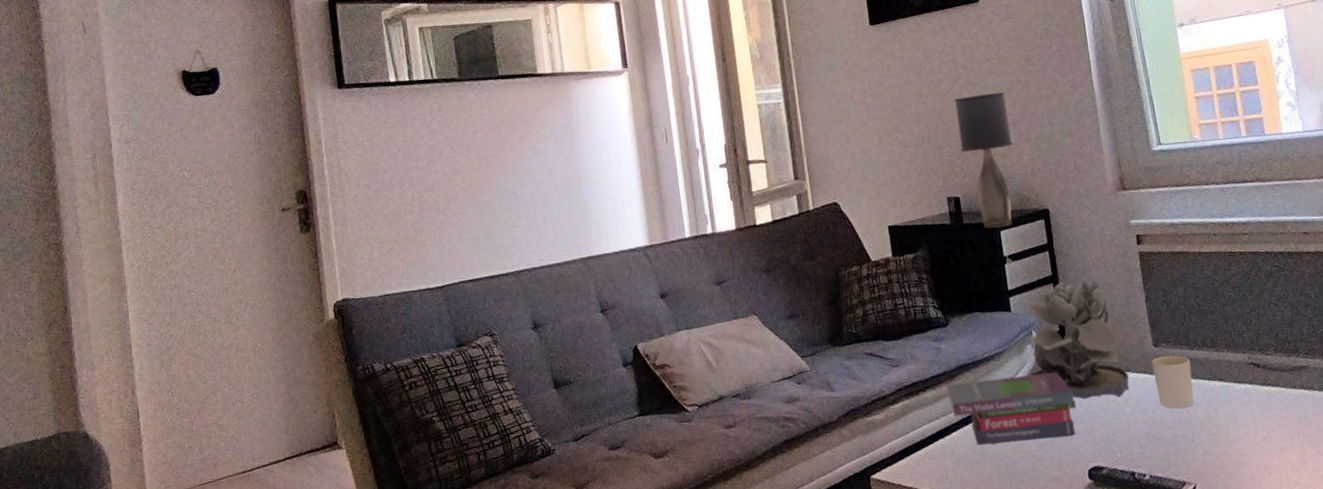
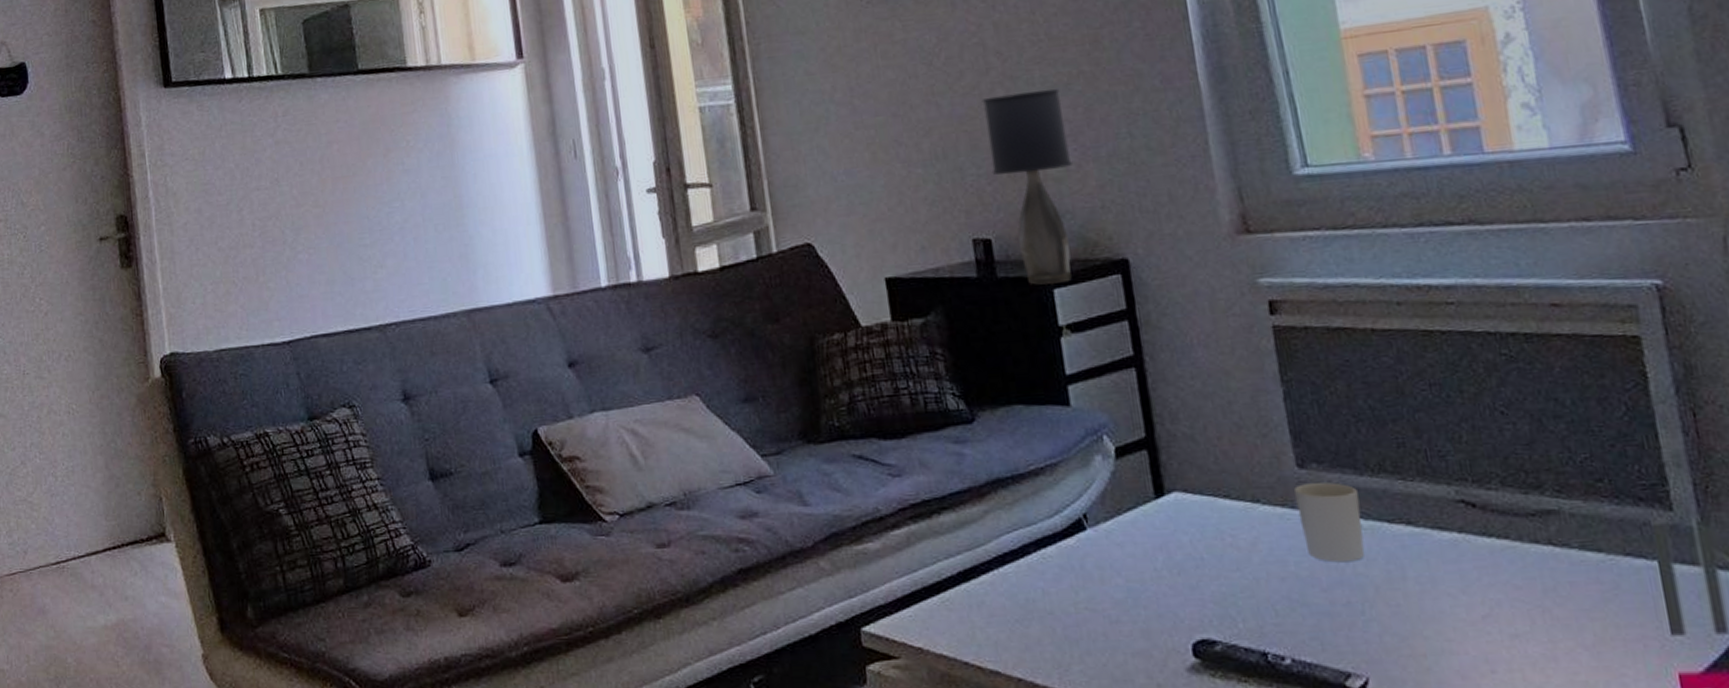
books: present [945,372,1077,445] -> none [971,498,1173,596]
succulent plant: present [1029,279,1129,399] -> none [1098,363,1257,540]

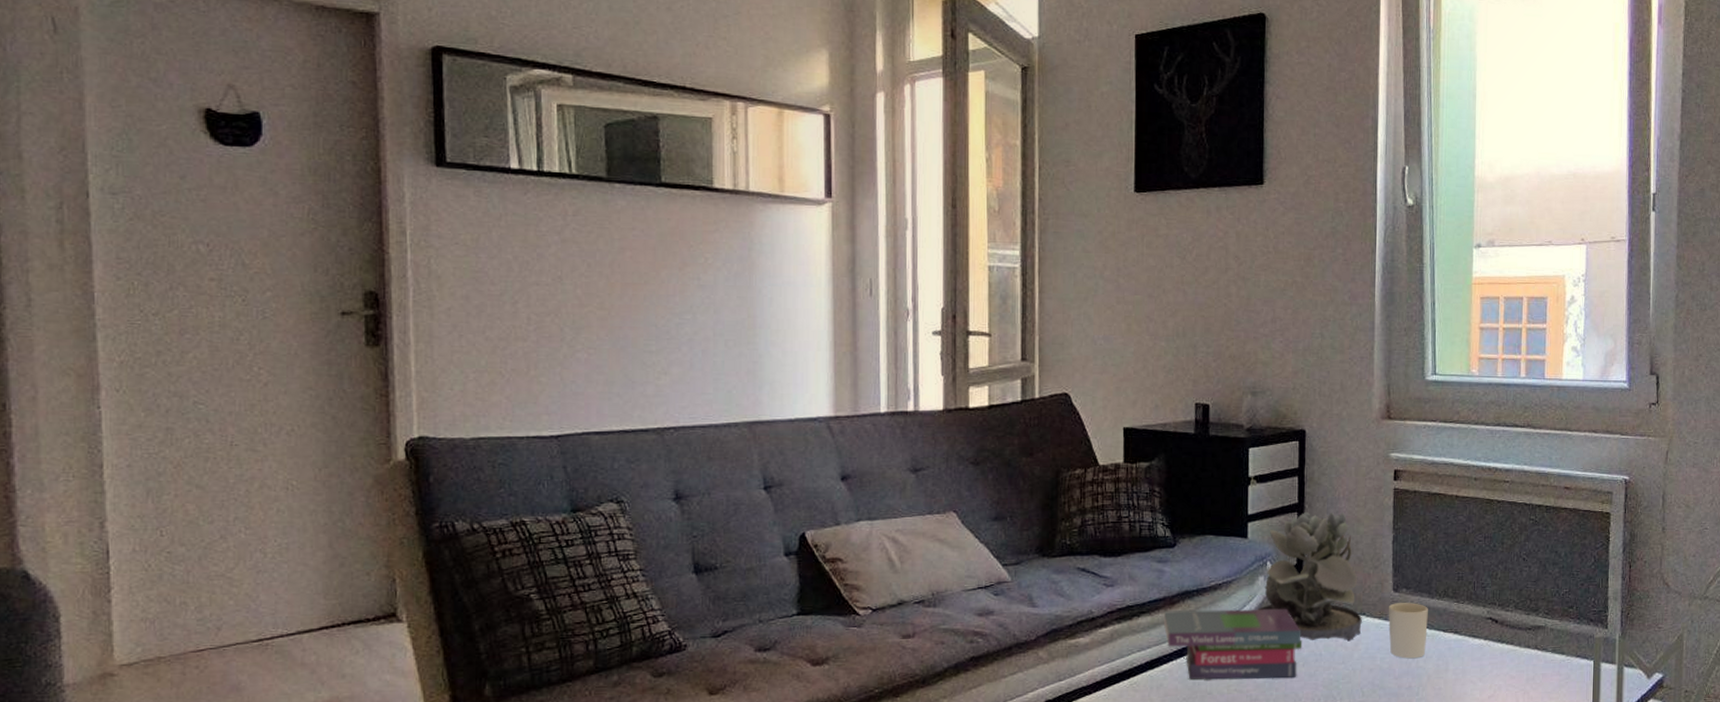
books: none [971,498,1173,596] -> present [1163,609,1303,680]
table lamp: present [981,89,1072,285] -> none [1217,291,1277,444]
succulent plant: none [1098,363,1257,540] -> present [1258,512,1362,642]

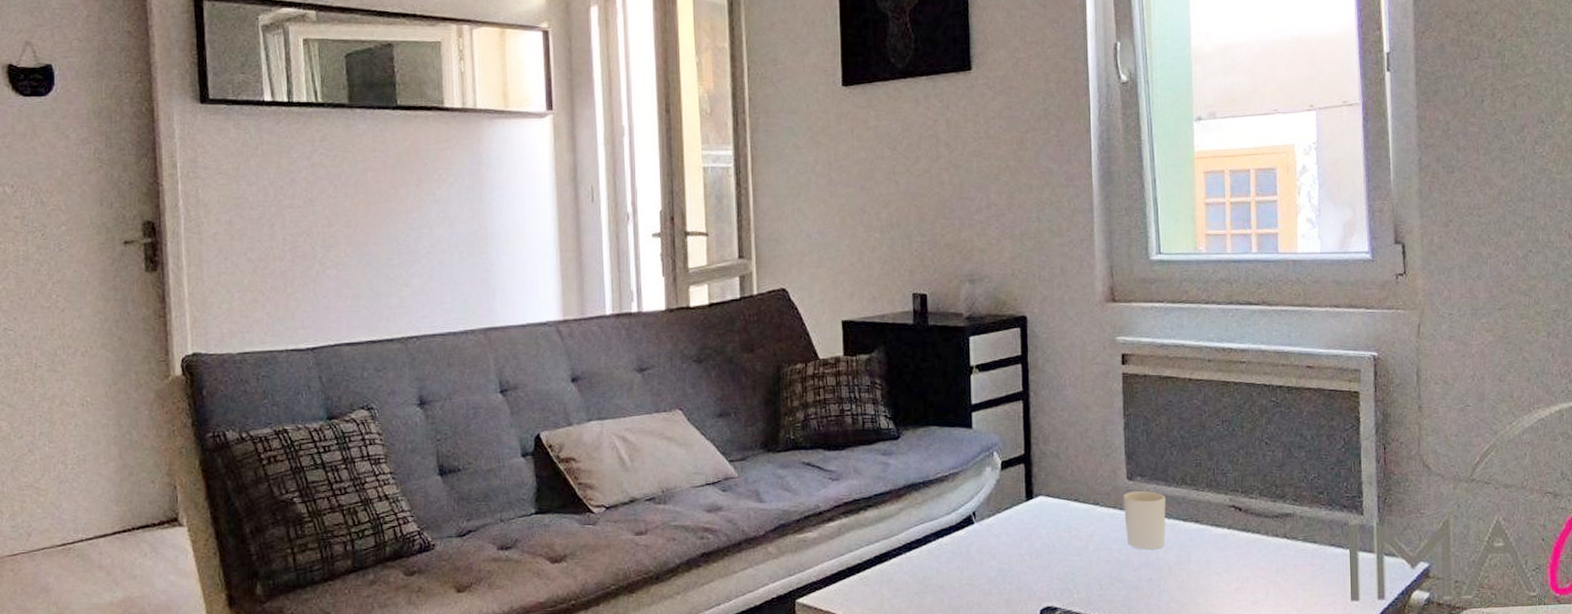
books: present [1163,609,1303,680] -> none [890,500,1035,574]
succulent plant: present [1258,512,1362,642] -> none [986,399,1096,533]

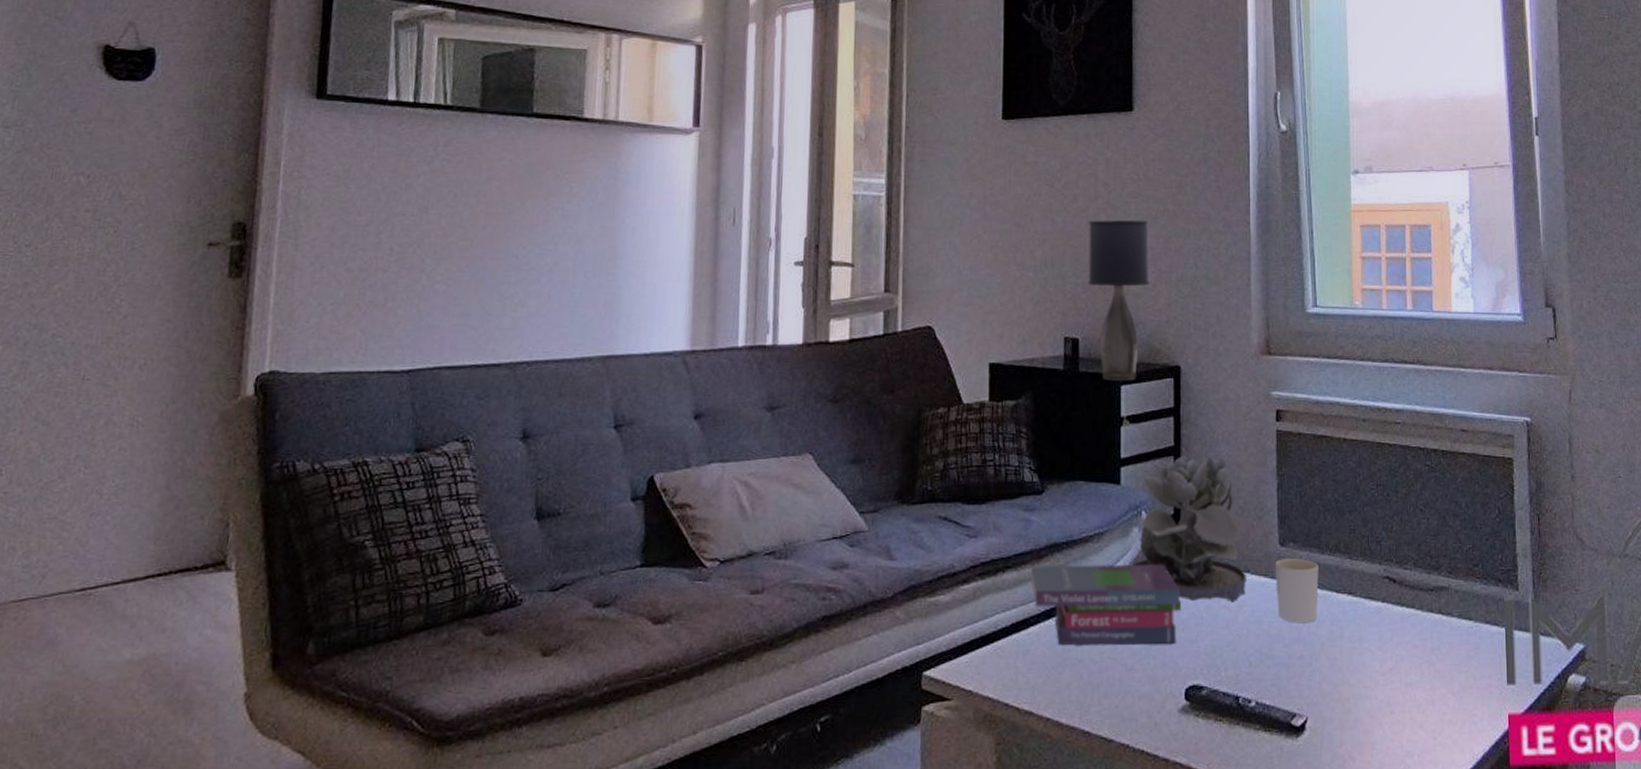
books: none [890,500,1035,574] -> present [1030,564,1182,646]
table lamp: none [931,178,994,333] -> present [1087,220,1150,381]
succulent plant: none [986,399,1096,533] -> present [1132,456,1246,603]

